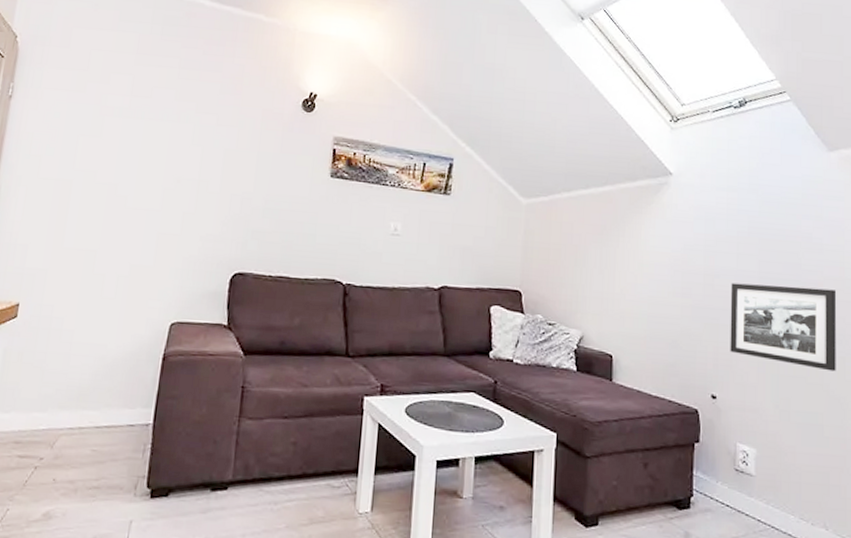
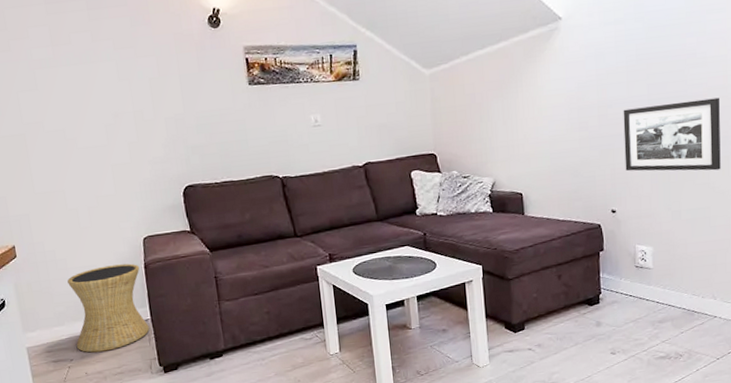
side table: none [52,348,157,455] -> present [67,263,150,353]

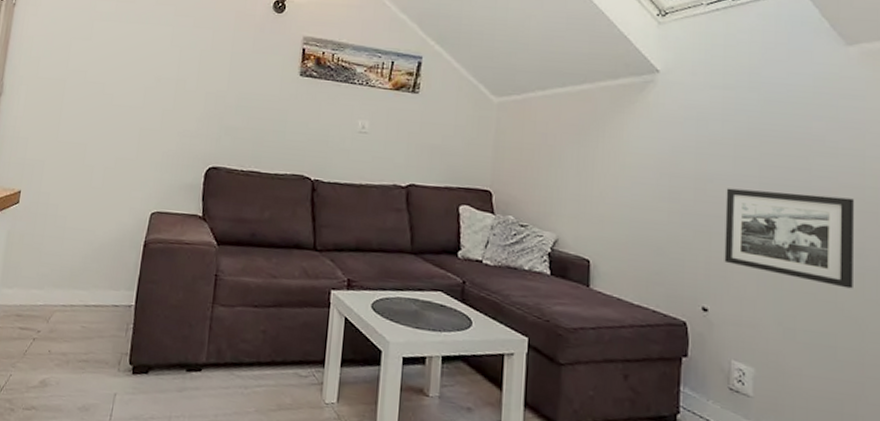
side table: present [67,263,150,353] -> none [48,233,139,331]

